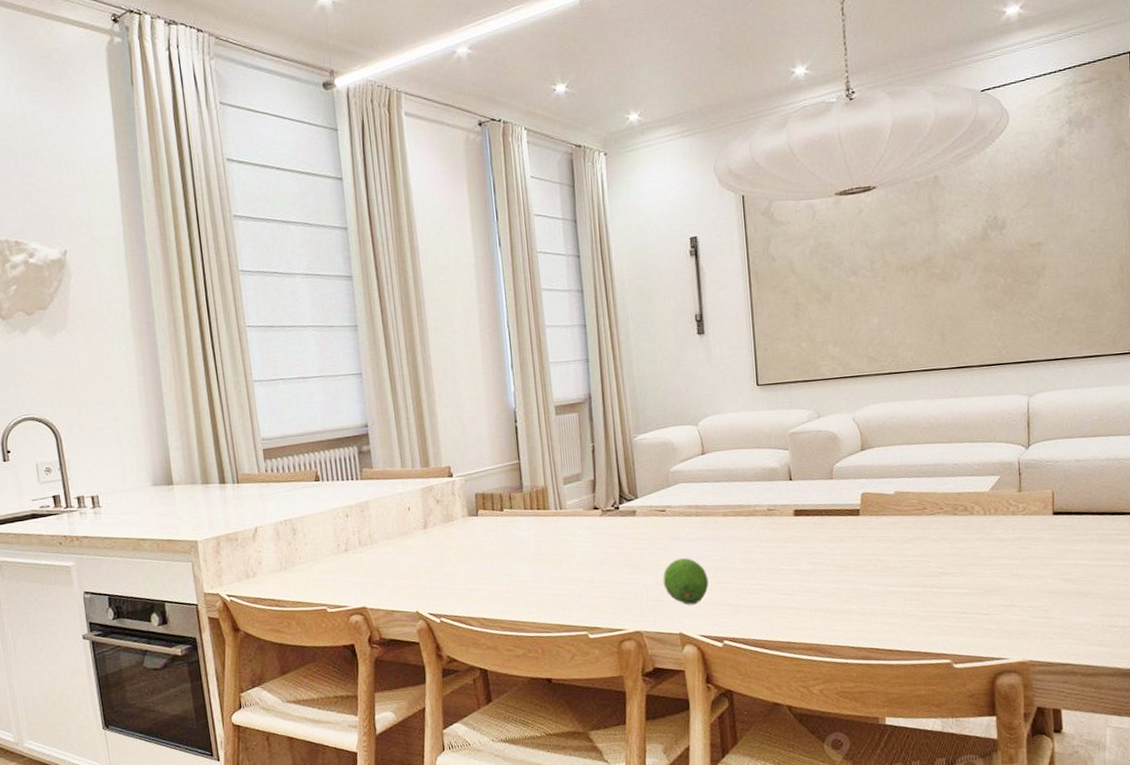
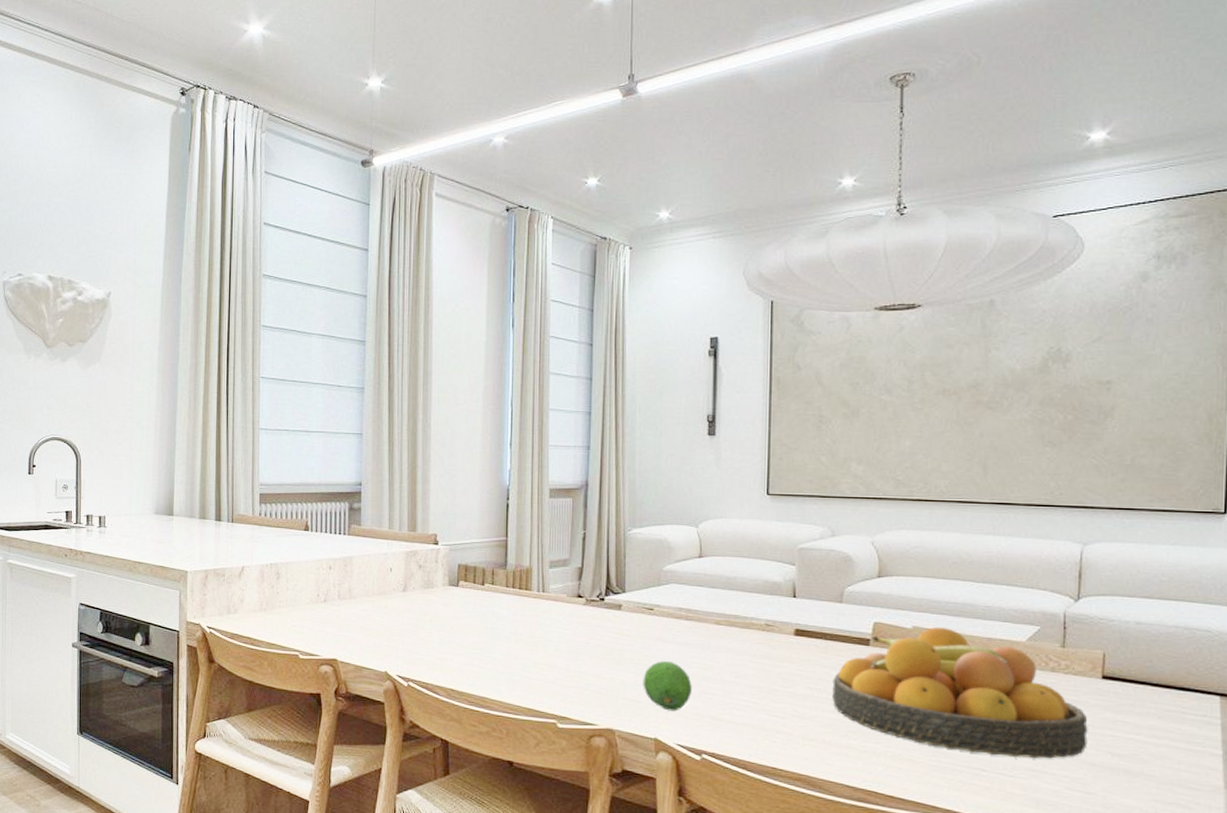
fruit bowl: none [831,488,1046,599] -> present [832,626,1088,759]

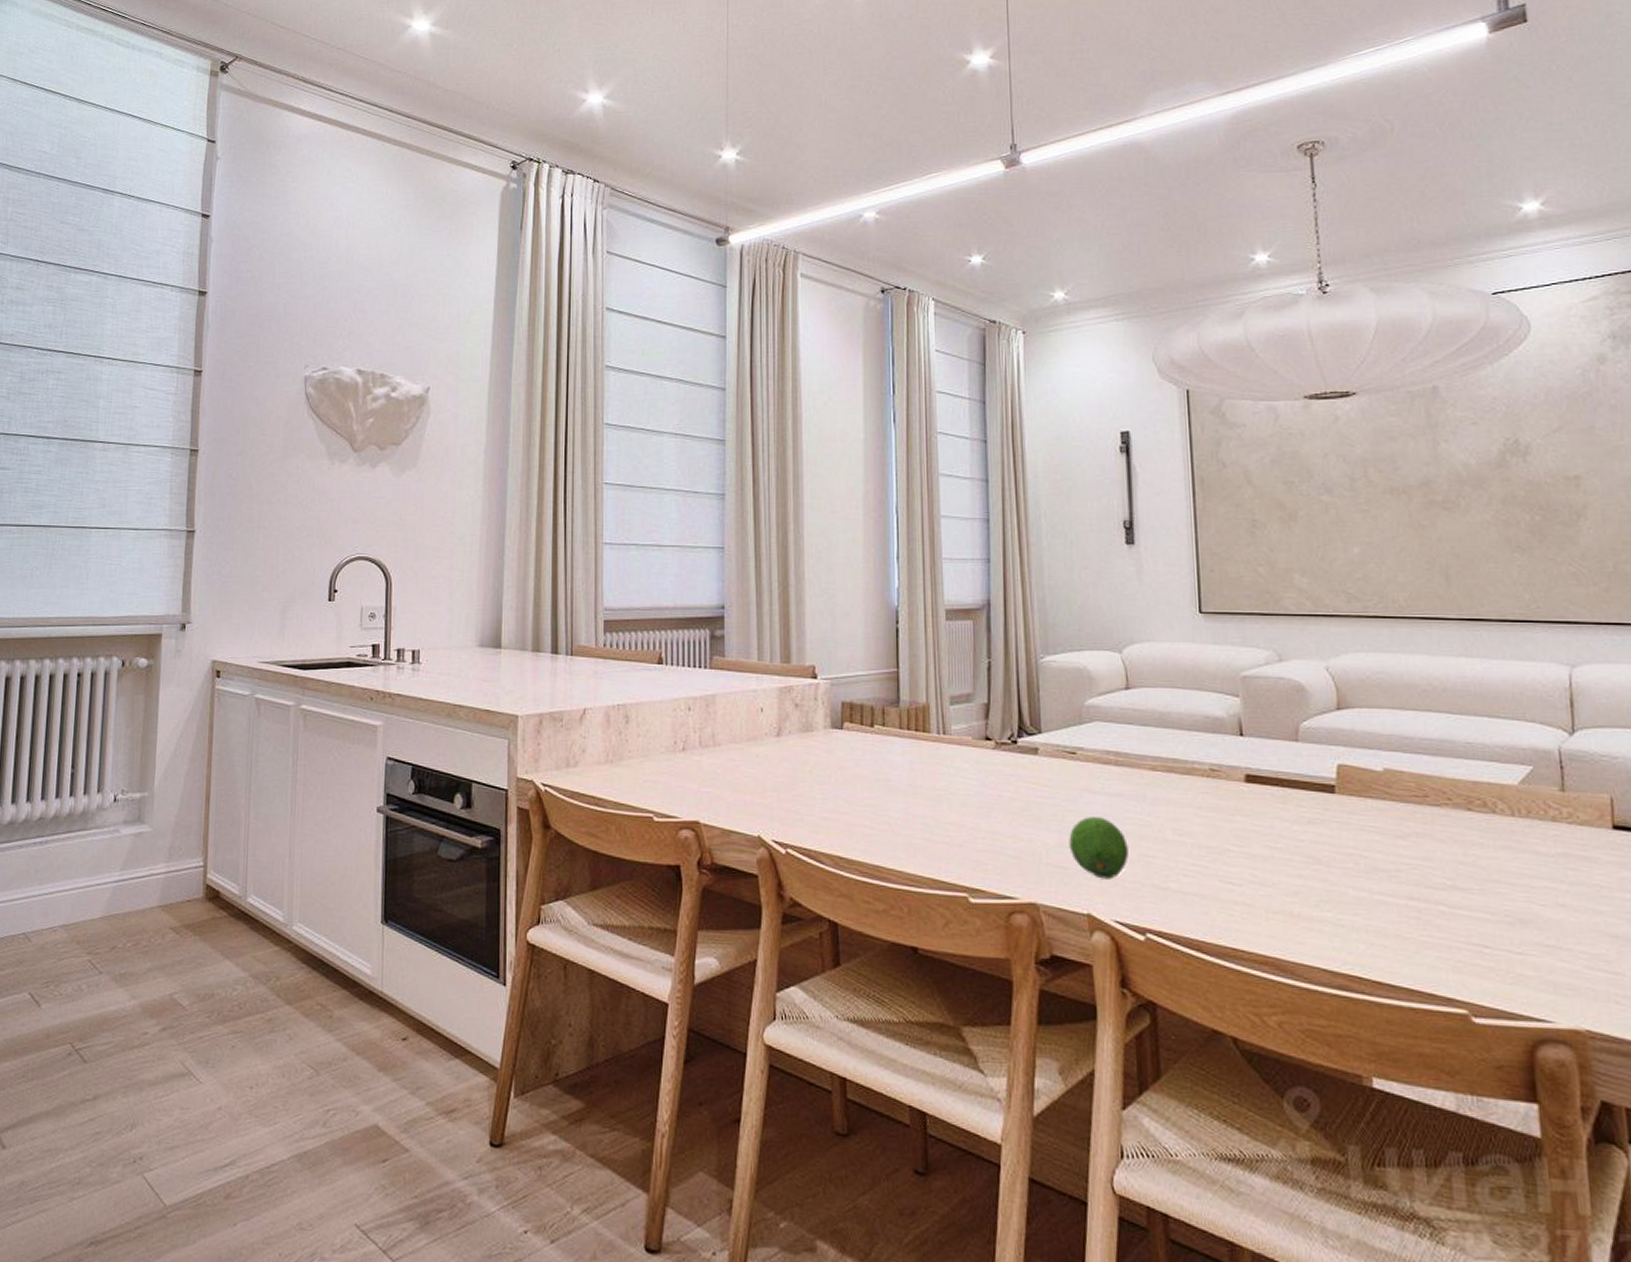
fruit bowl: present [832,626,1088,759] -> none [1295,768,1606,931]

